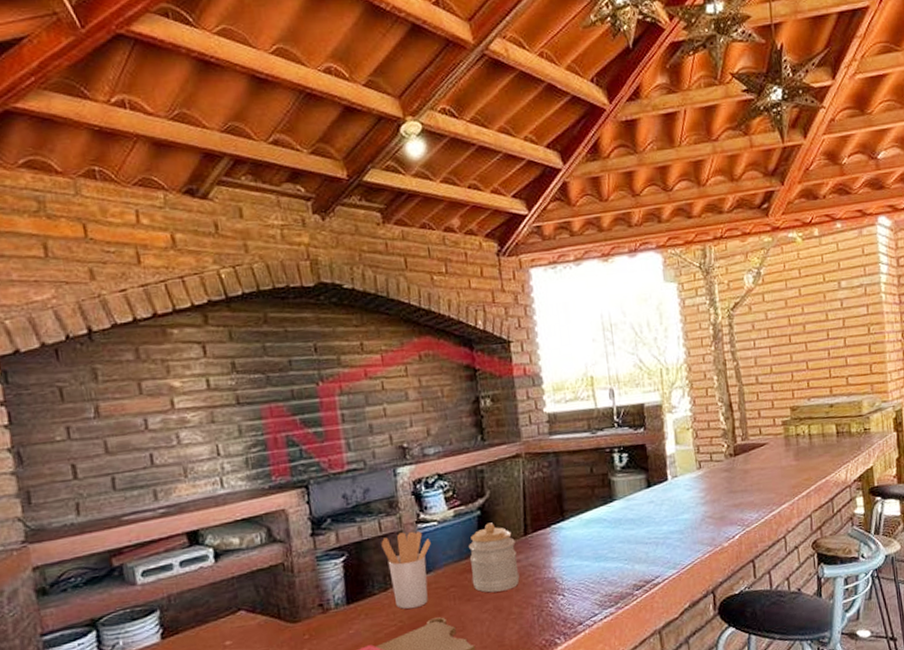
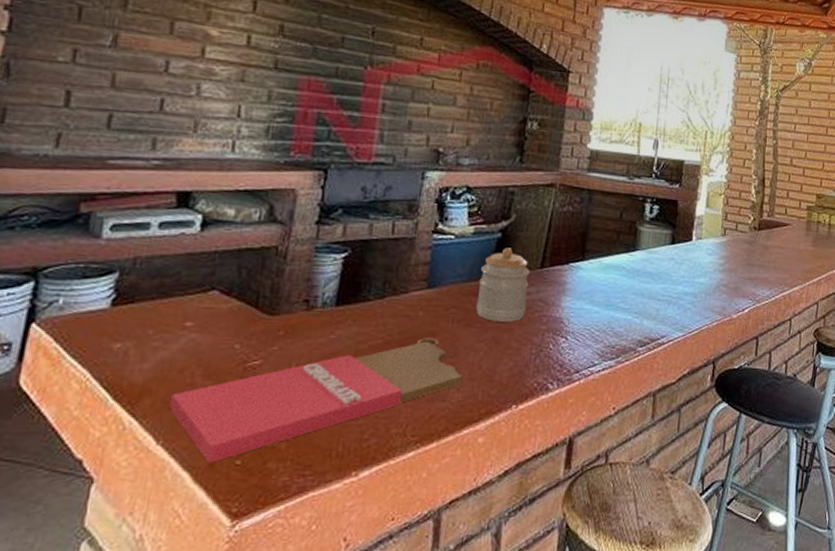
utensil holder: present [381,531,431,609] -> none [389,239,443,323]

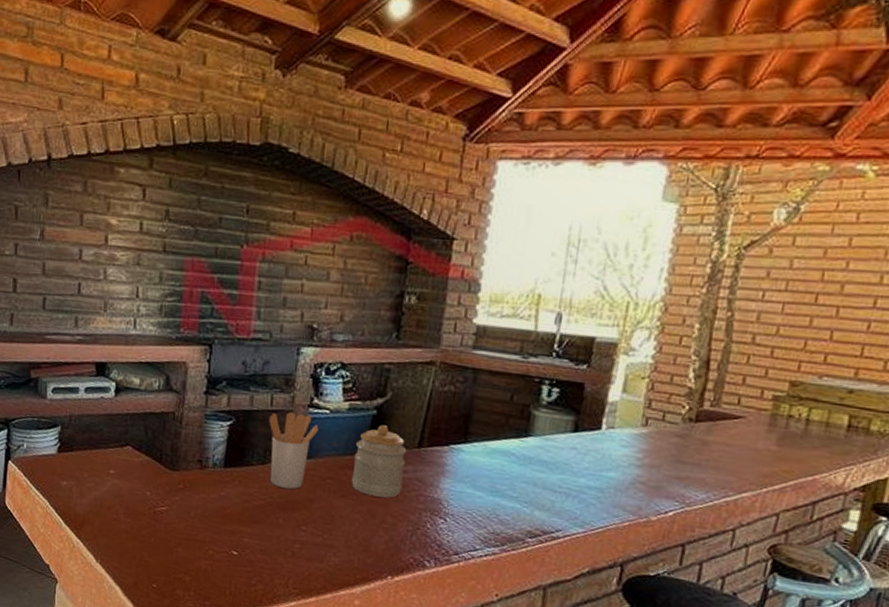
cutting board: present [170,338,464,464] -> none [103,503,340,583]
utensil holder: none [389,239,443,323] -> present [269,412,319,489]

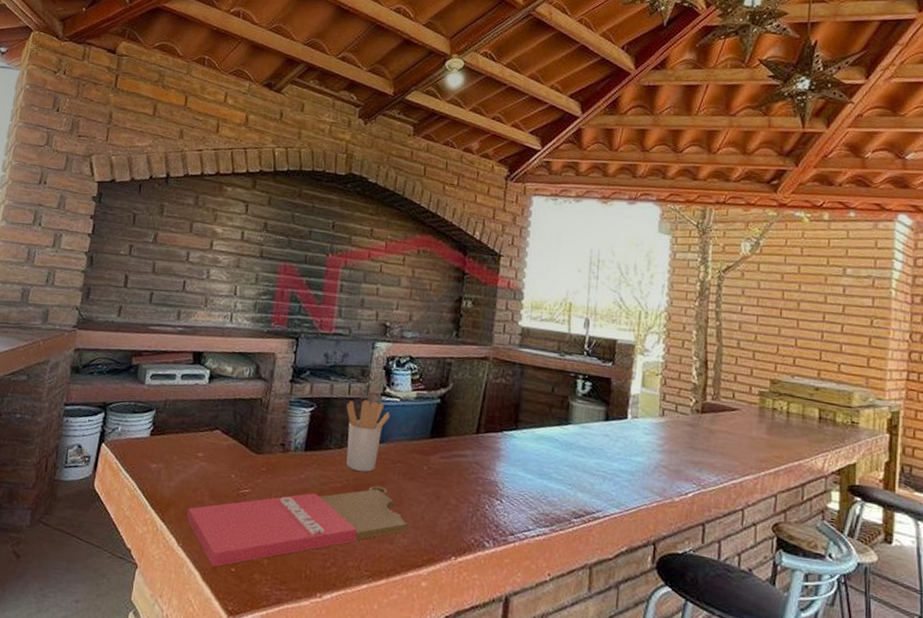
cutting board: none [103,503,340,583] -> present [187,486,408,567]
jar: present [351,425,407,498] -> none [418,412,467,481]

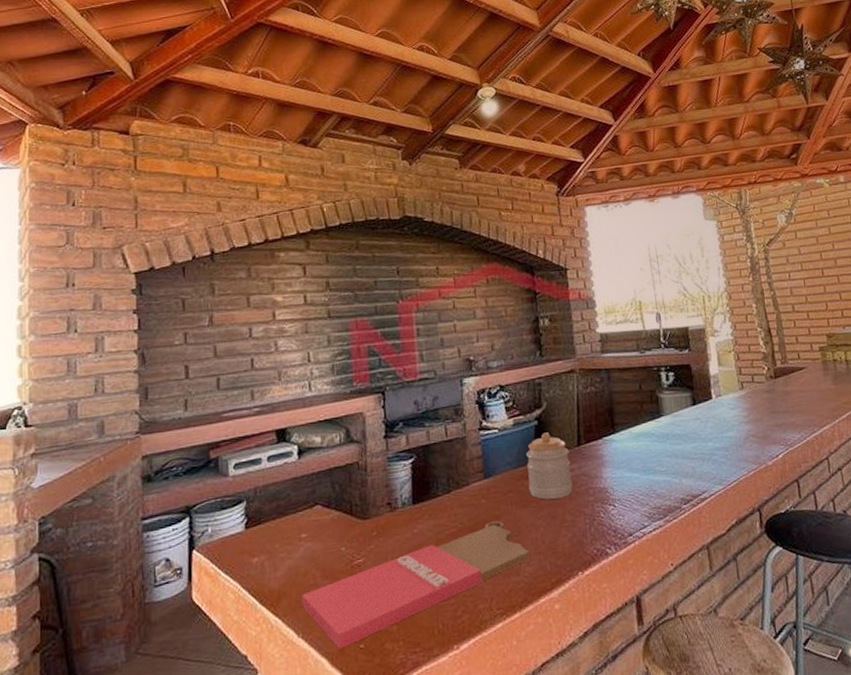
utensil holder: present [346,400,390,472] -> none [446,437,492,511]
jar: none [418,412,467,481] -> present [526,432,573,500]

